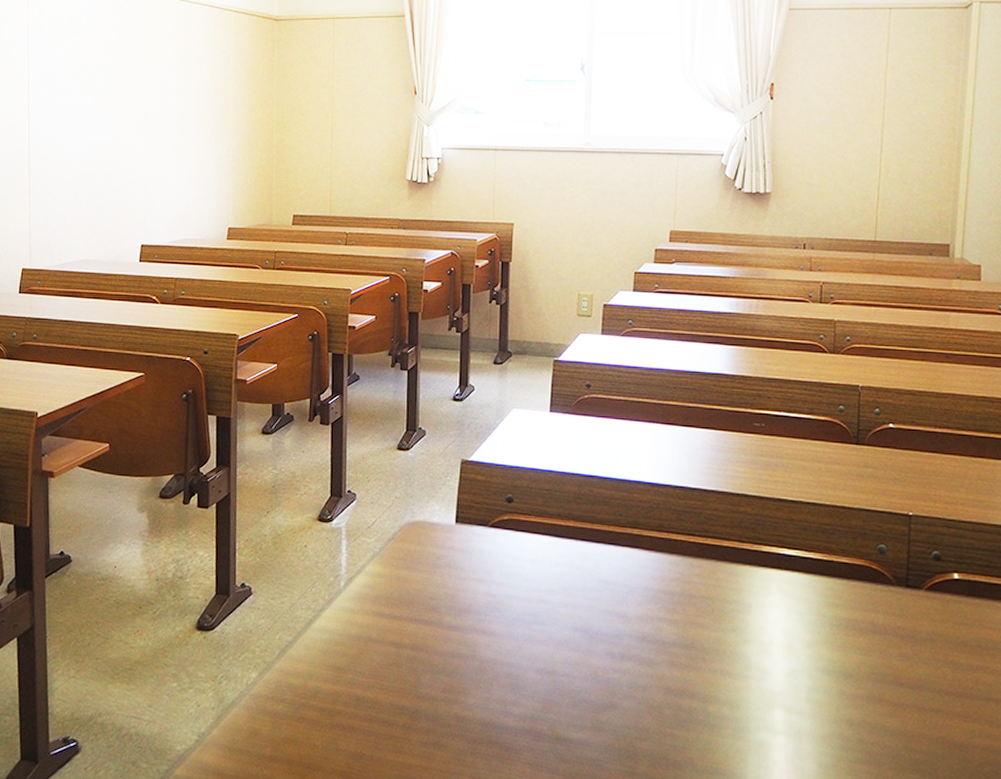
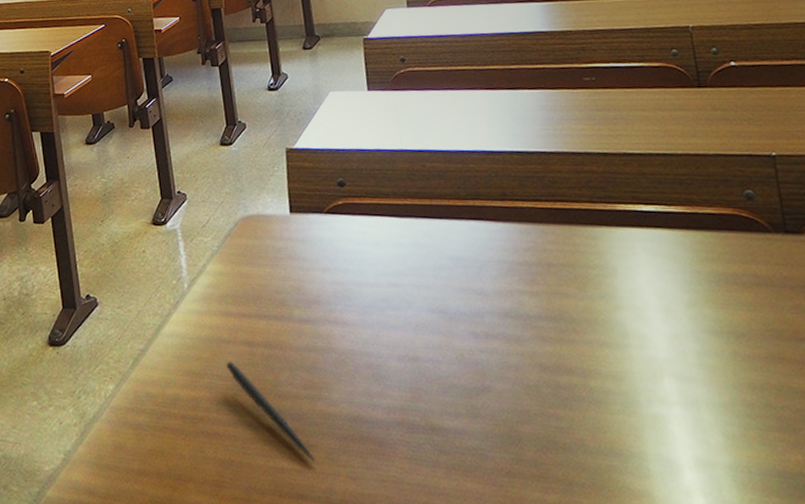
pen: none [371,660,443,760] -> present [226,361,316,461]

